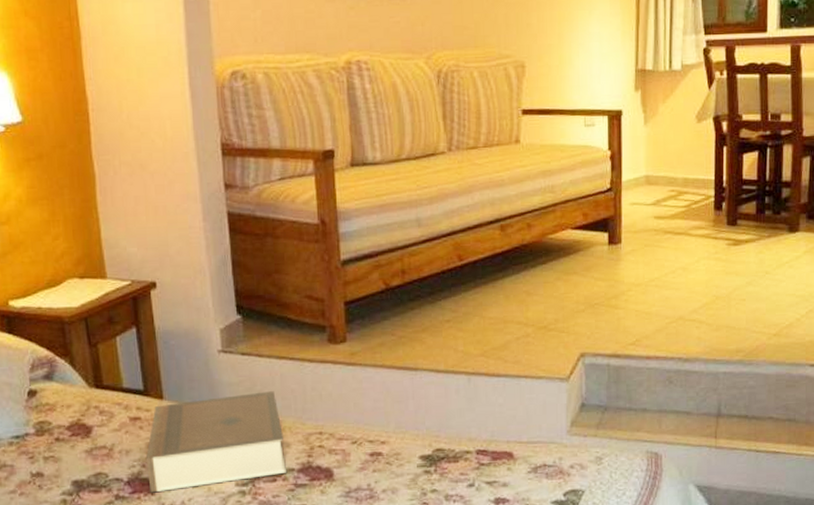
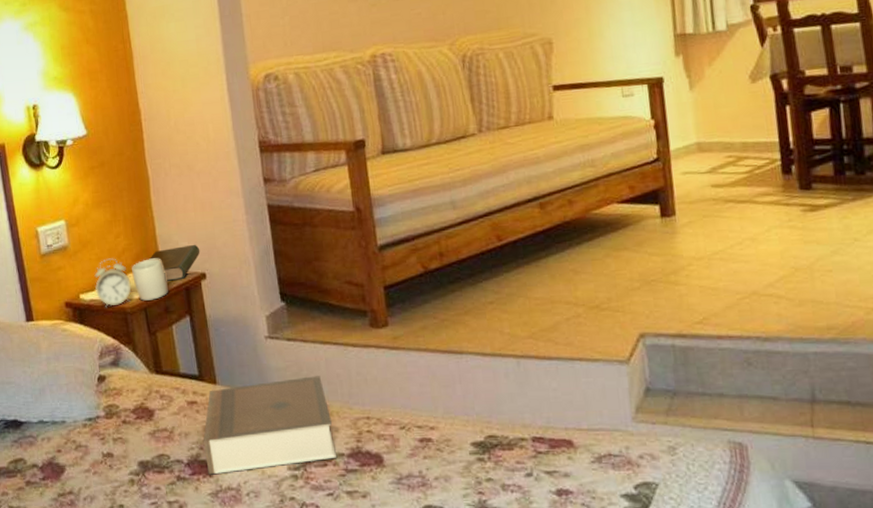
alarm clock: none [27,262,70,317] -> present [94,258,131,308]
mug: none [71,264,114,310] -> present [131,258,169,301]
book: none [92,250,151,289] -> present [149,244,200,281]

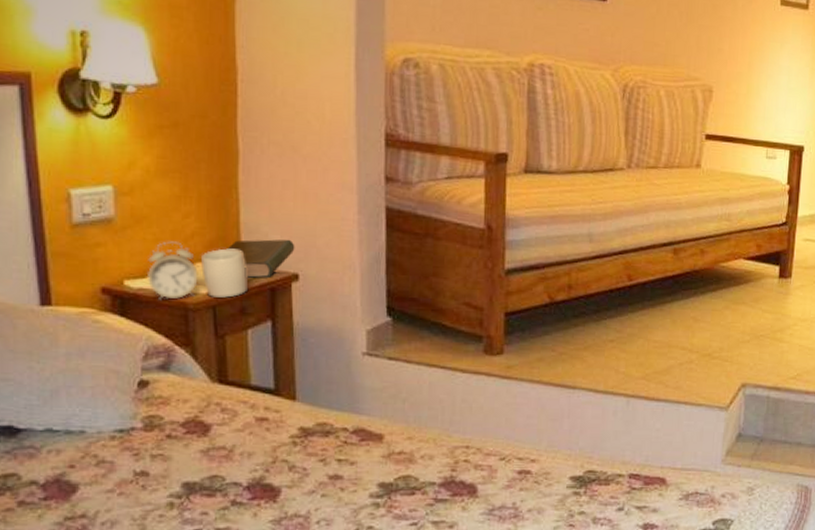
book: present [203,376,338,475] -> none [270,400,428,500]

